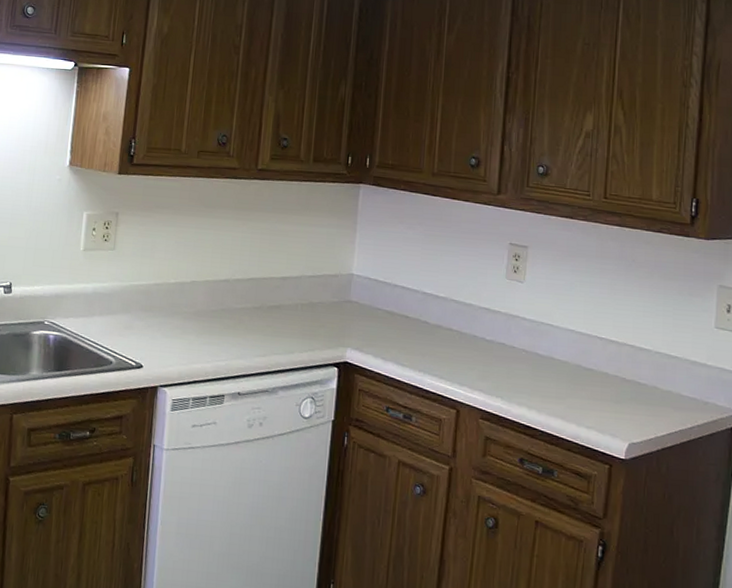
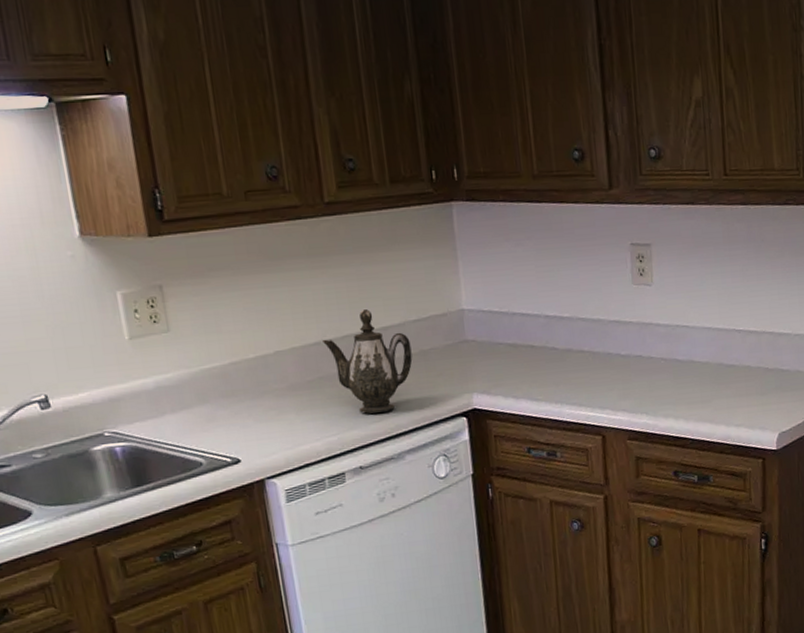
teapot: none [231,260,303,350] -> present [322,309,413,414]

